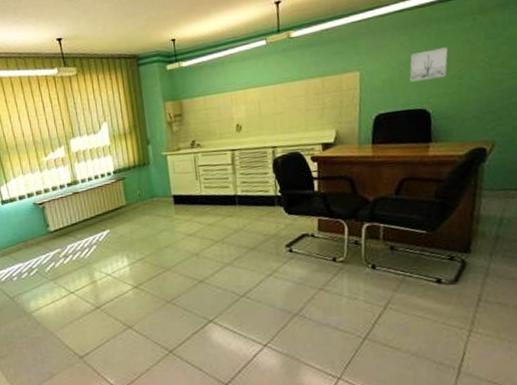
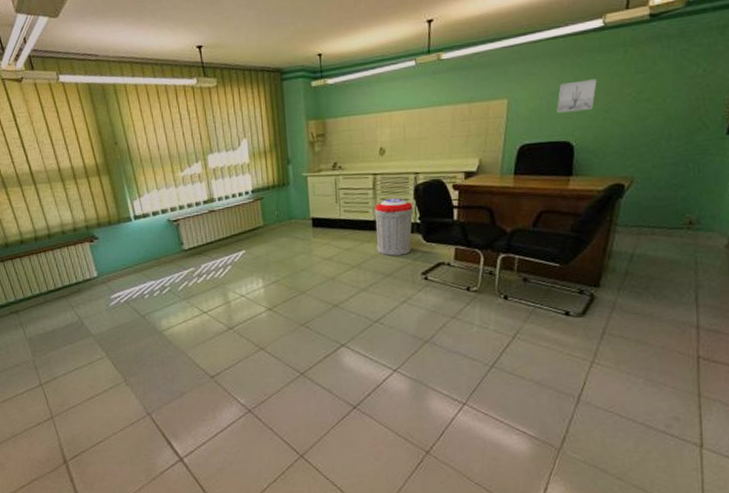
trash can: none [234,172,274,230] -> present [374,198,414,256]

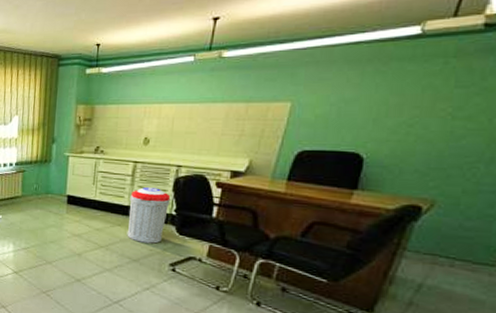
wall art: present [557,79,597,113] -> none [348,89,404,123]

